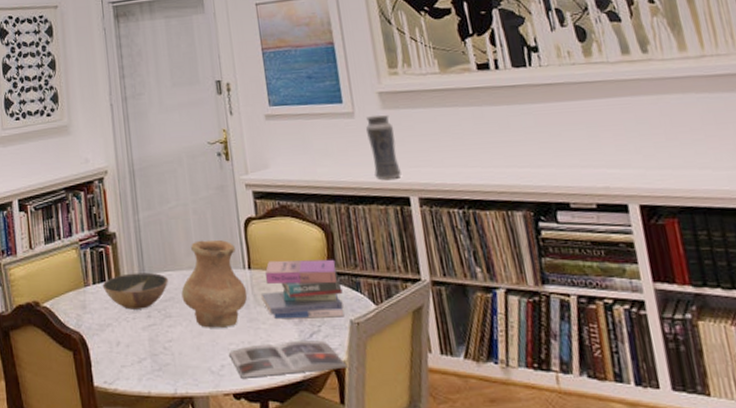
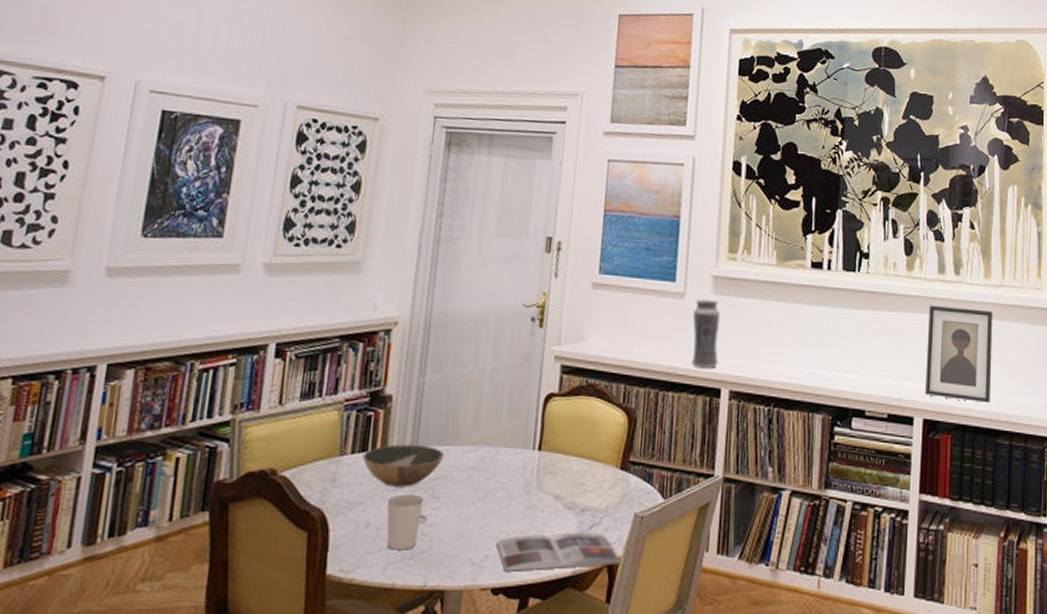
cup: none [129,314,166,363] -> present [386,493,428,550]
vase: present [181,240,248,328] -> none [455,413,532,514]
books: present [260,259,345,319] -> none [545,443,634,510]
picture frame: none [619,84,718,182] -> present [925,305,993,404]

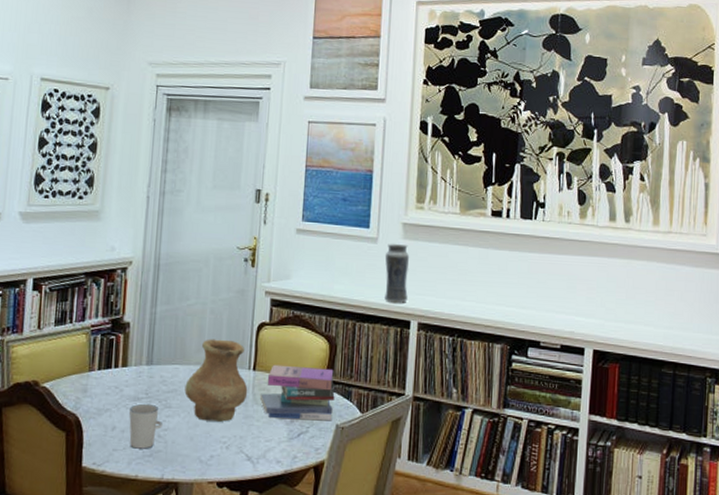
bowl: present [362,444,445,487] -> none [107,363,175,398]
vase: none [455,413,532,514] -> present [184,339,248,422]
magazine: present [495,533,621,572] -> none [219,439,326,469]
books: none [545,443,634,510] -> present [259,364,335,421]
picture frame: present [925,305,993,404] -> none [596,249,660,338]

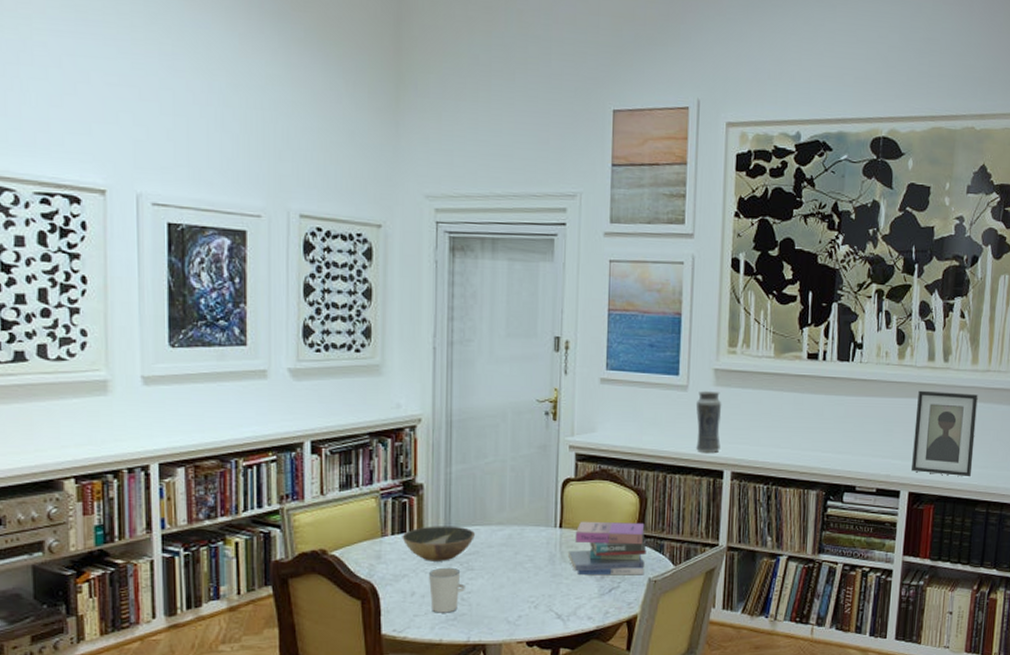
bowl: none [107,363,175,398] -> present [402,526,476,562]
vase: present [184,339,248,422] -> none [487,497,555,581]
picture frame: none [596,249,660,338] -> present [912,390,978,477]

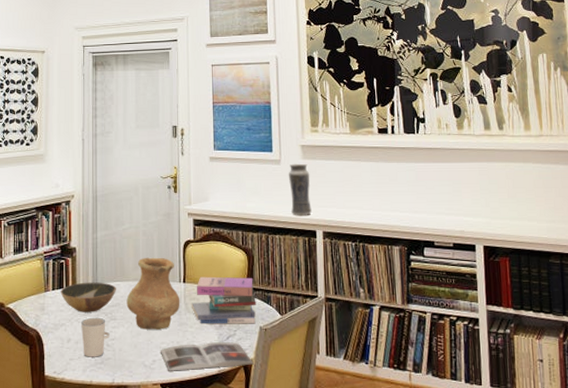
vase: none [487,497,555,581] -> present [126,257,180,330]
magazine: none [527,595,639,628] -> present [160,342,254,371]
picture frame: present [912,390,978,477] -> none [479,155,541,231]

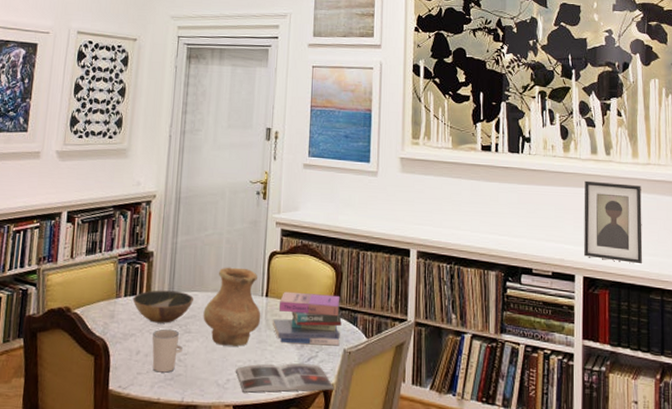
vase: present [288,163,312,217] -> none [384,176,408,234]
picture frame: none [479,155,541,231] -> present [584,180,643,264]

